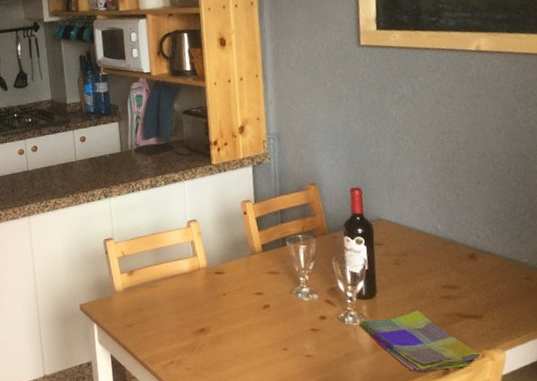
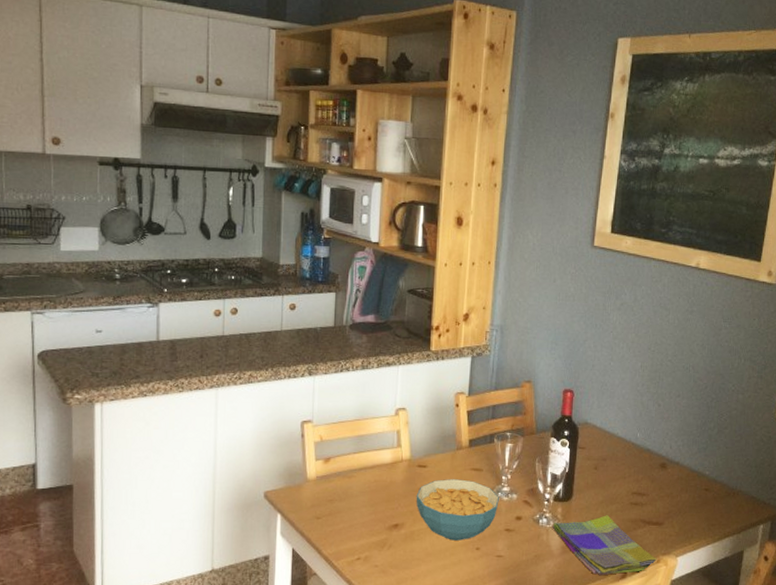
cereal bowl: none [217,282,300,342] -> present [416,478,499,540]

